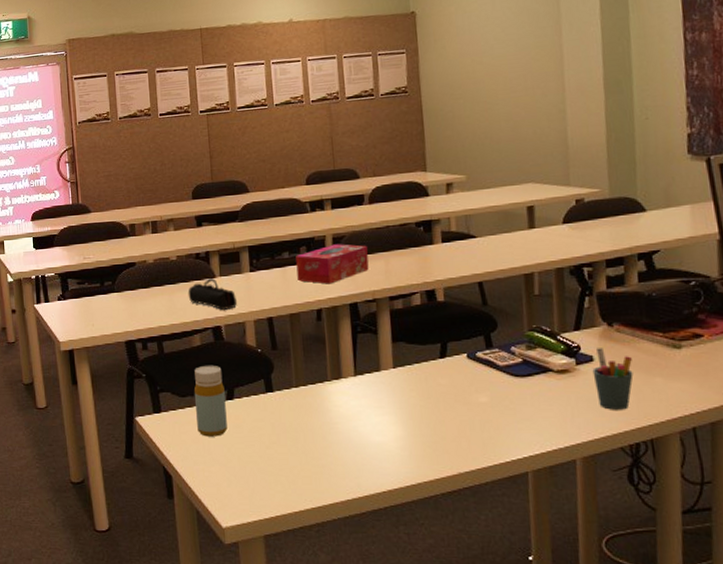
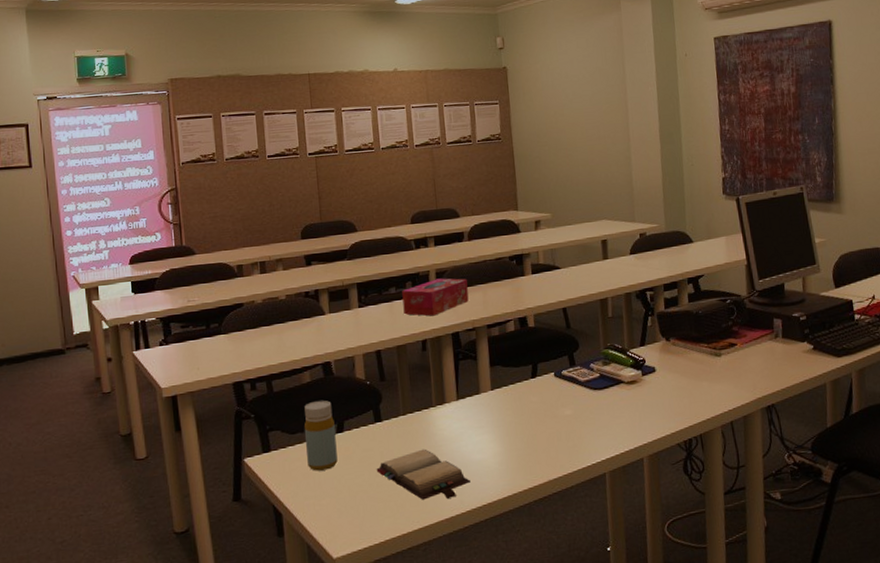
pencil case: present [188,278,238,311] -> none [297,315,347,347]
hardback book: none [267,425,369,481] -> present [376,449,470,500]
pen holder: present [592,348,634,410] -> none [655,360,686,413]

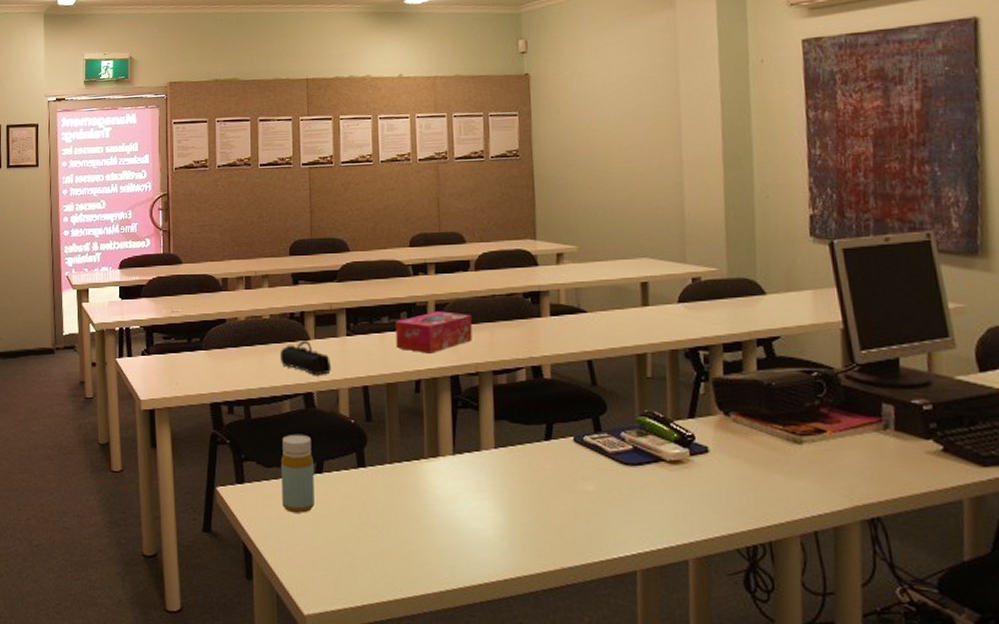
pencil case: none [297,315,347,347] -> present [279,341,332,376]
hardback book: present [376,449,470,500] -> none [356,506,465,570]

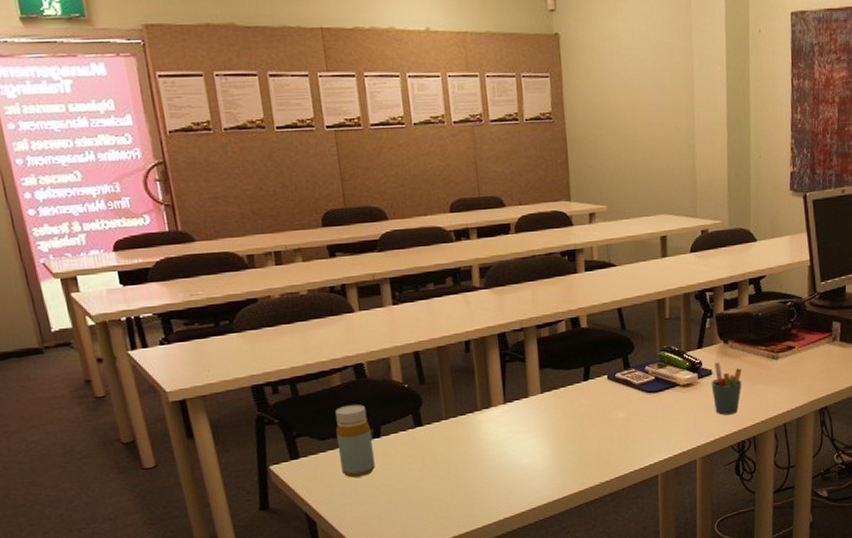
pencil case: present [279,341,332,376] -> none [323,313,381,347]
tissue box: present [395,311,472,354] -> none [441,274,516,315]
pen holder: none [707,438,751,508] -> present [711,362,742,415]

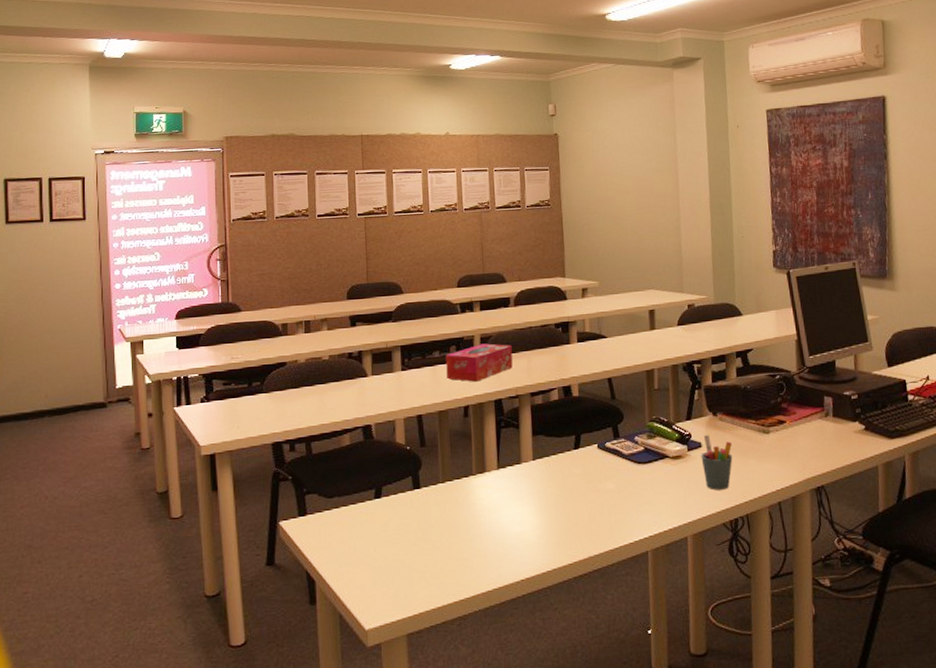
bottle: present [335,404,375,478] -> none [341,464,374,538]
tissue box: none [441,274,516,315] -> present [446,343,513,382]

